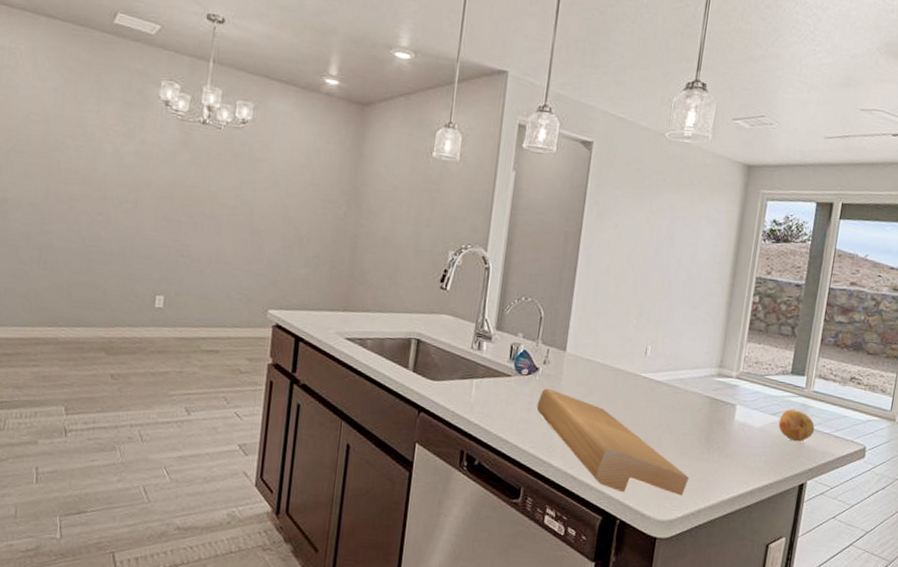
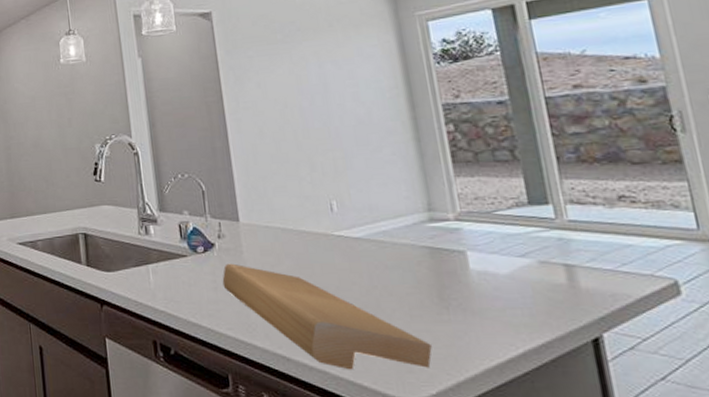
fruit: present [778,409,815,442] -> none [531,247,590,286]

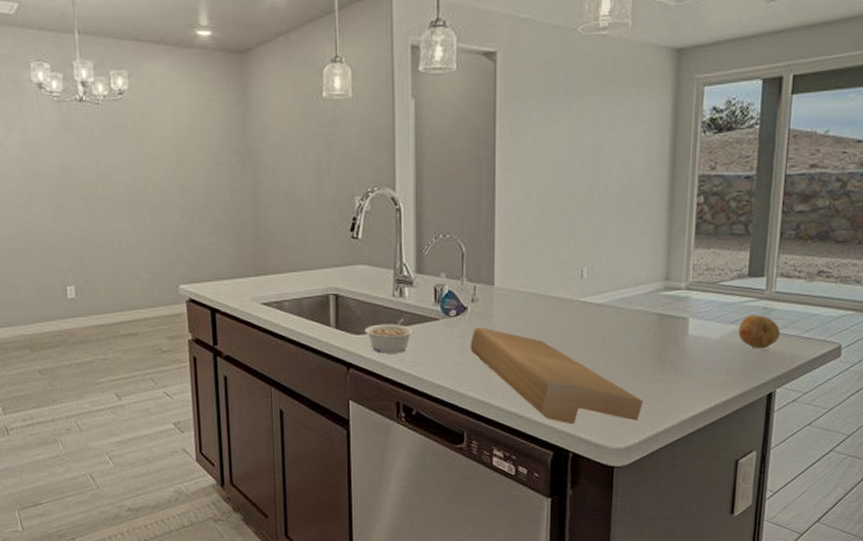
legume: none [114,255,164,291] -> present [364,318,414,354]
fruit: none [531,247,590,286] -> present [738,315,781,349]

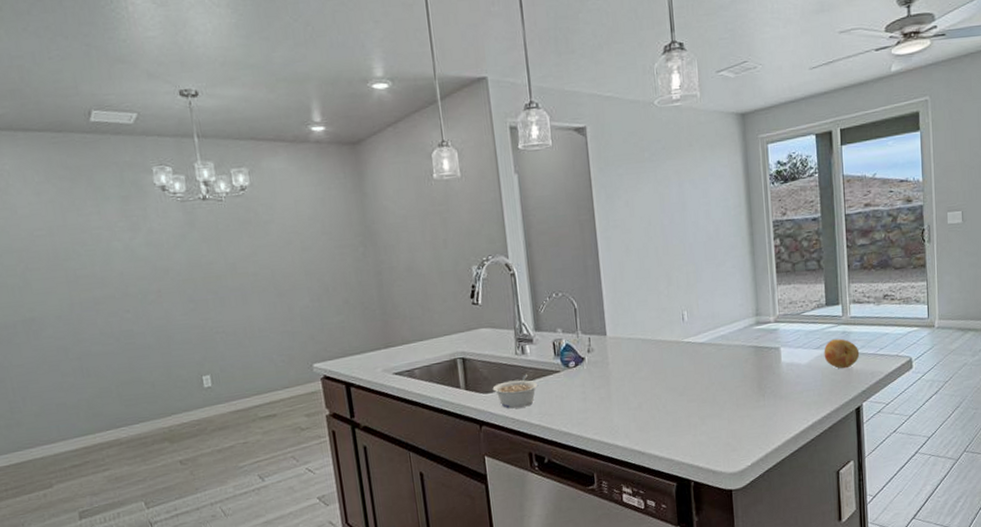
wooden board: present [470,327,643,425] -> none [590,374,751,456]

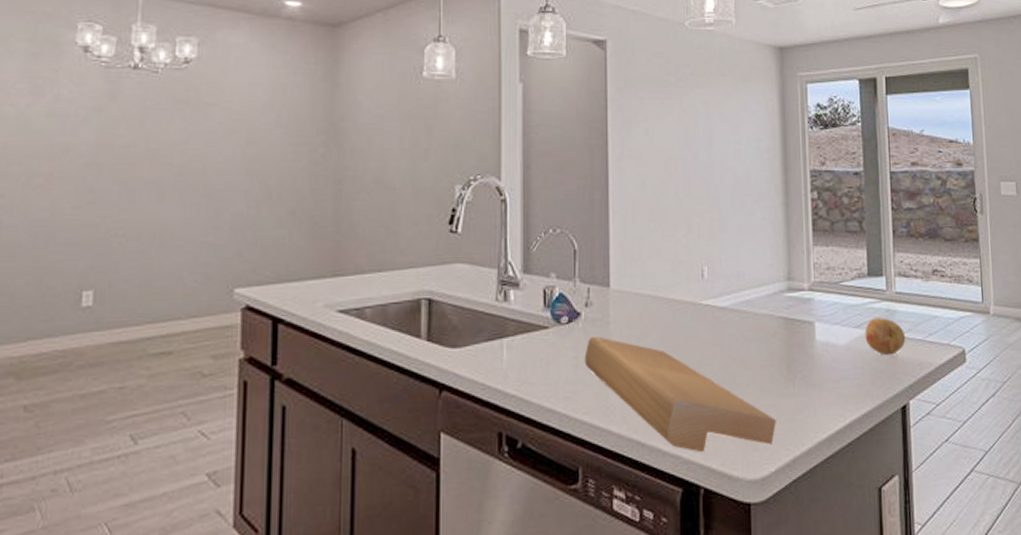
legume: present [492,374,539,409] -> none [461,327,520,371]
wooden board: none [590,374,751,456] -> present [584,336,776,453]

